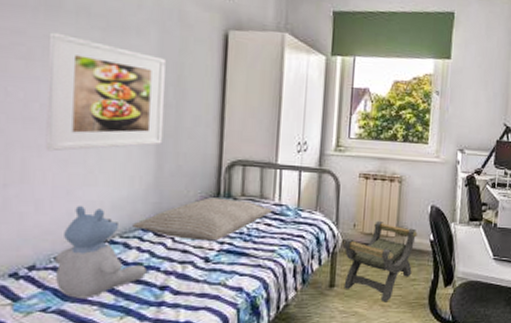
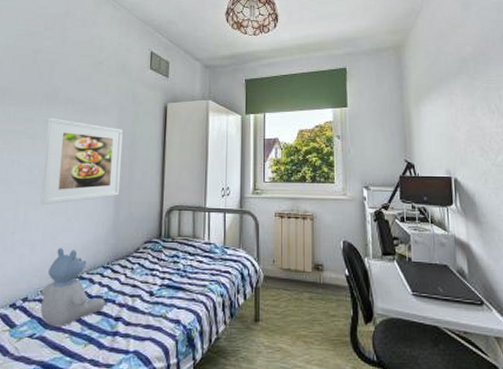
pillow: present [132,197,272,241] -> none [96,238,203,277]
stool: present [342,220,418,303] -> none [264,256,333,339]

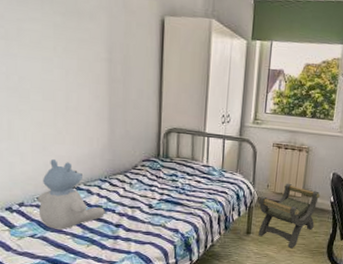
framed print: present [40,118,123,205] -> none [21,16,115,116]
stool: none [264,256,333,339] -> present [257,183,320,249]

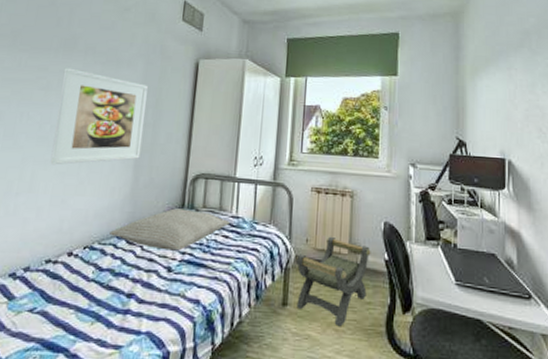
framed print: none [21,16,115,116] -> present [50,67,148,165]
stuffed bear: present [38,158,105,230] -> none [43,212,117,301]
pillow: none [93,157,201,192] -> present [109,208,230,251]

